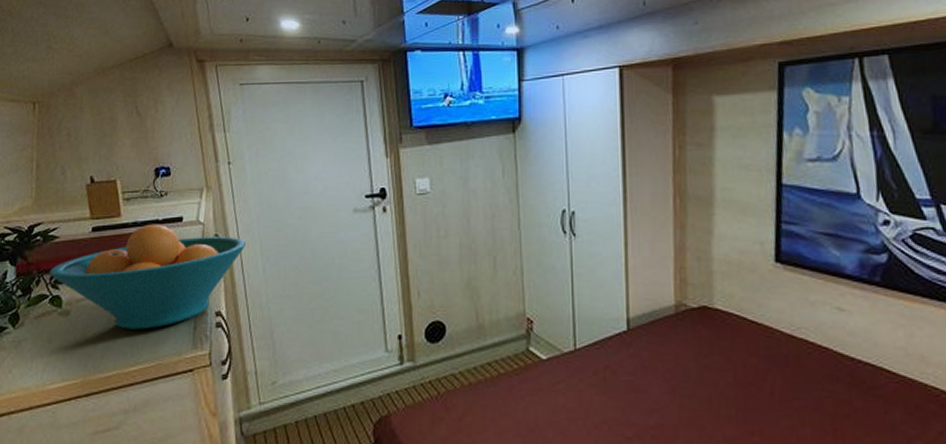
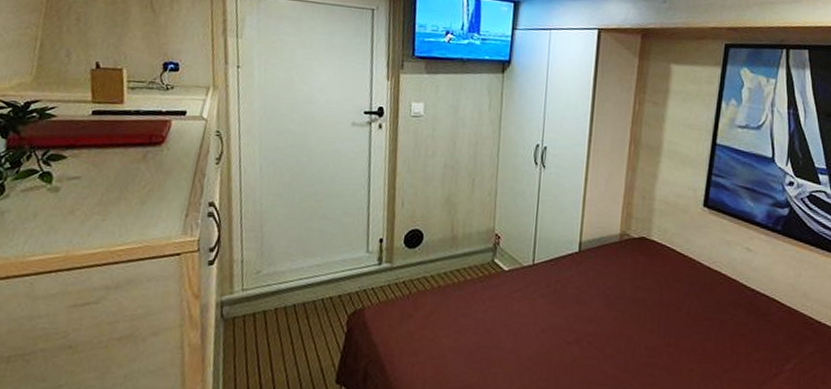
fruit bowl: present [49,224,247,330] -> none [41,113,247,212]

